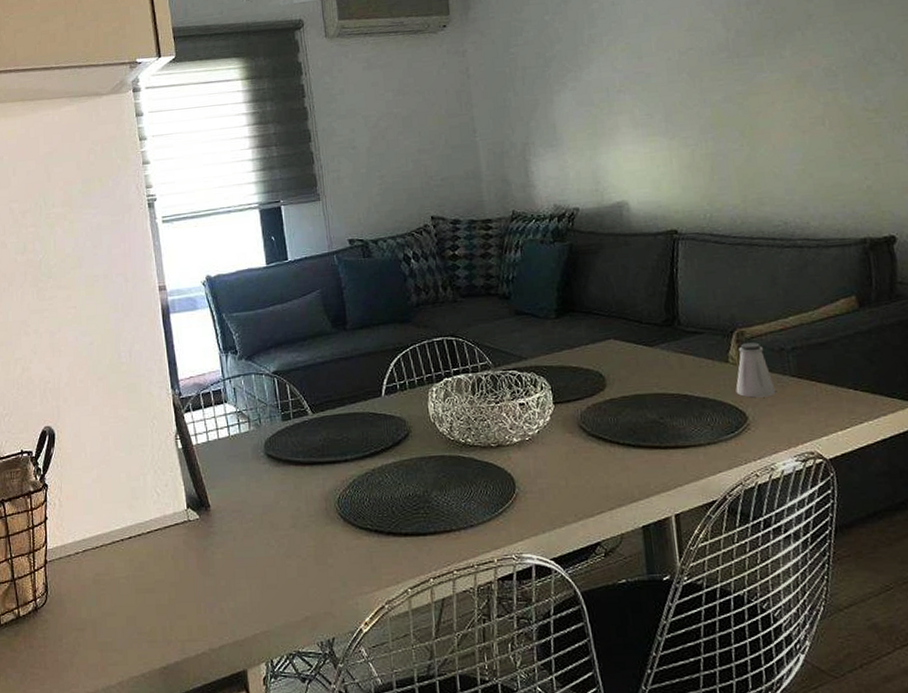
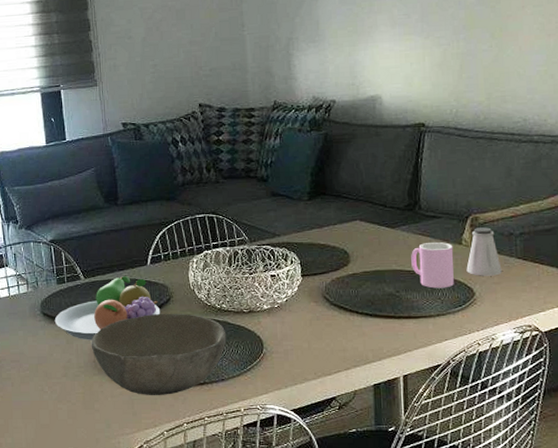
fruit bowl: none [280,409,399,485] -> present [54,276,161,340]
bowl: none [321,450,474,547] -> present [91,313,227,395]
cup: none [673,361,724,413] -> present [411,242,454,289]

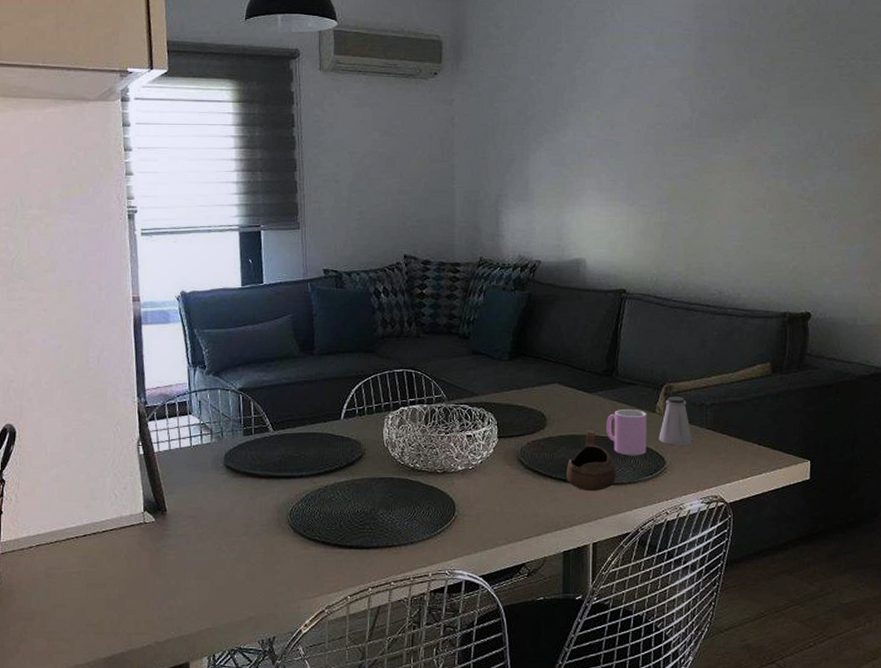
fruit bowl: present [54,276,161,340] -> none [238,430,352,497]
bowl: present [91,313,227,395] -> none [276,470,418,557]
cup: none [372,265,424,325] -> present [566,430,616,492]

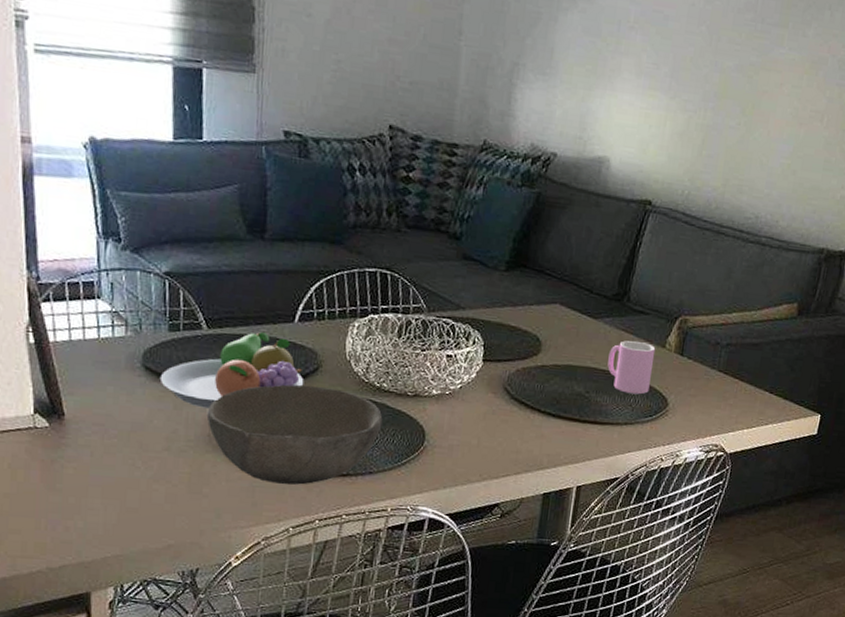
fruit bowl: none [238,430,352,497] -> present [159,332,304,409]
bowl: none [276,470,418,557] -> present [206,384,383,485]
cup: present [566,430,616,492] -> none [556,361,613,430]
saltshaker: present [659,396,692,445] -> none [664,331,701,387]

